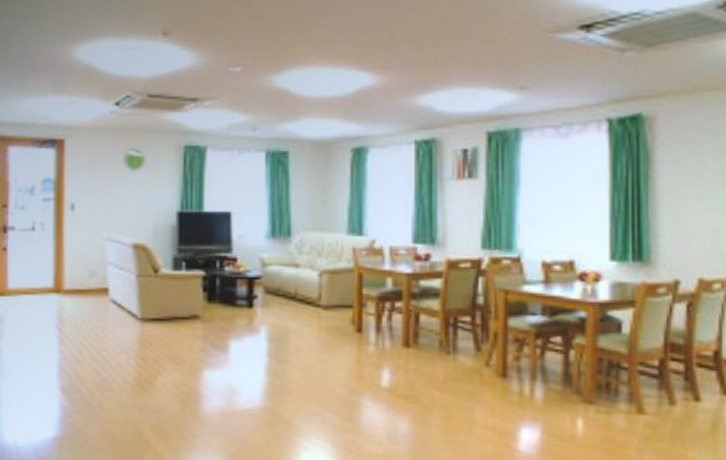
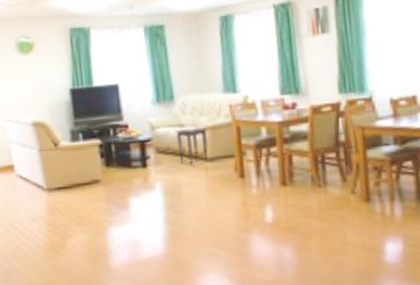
side table: none [287,269,326,311] -> present [174,127,208,165]

